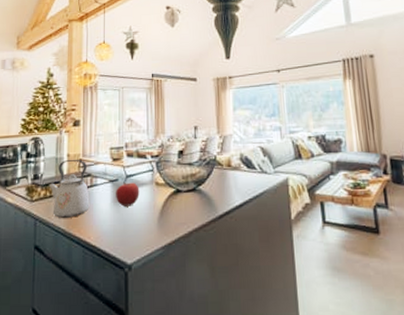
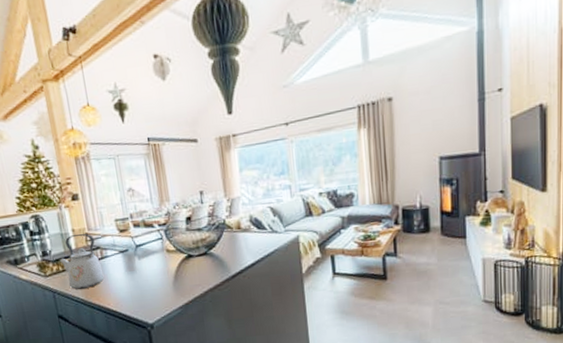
fruit: present [116,181,140,207] -> none [127,251,152,275]

